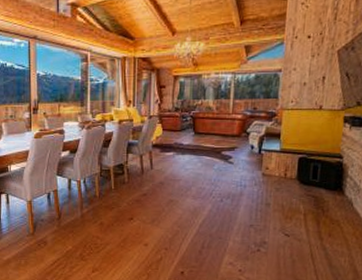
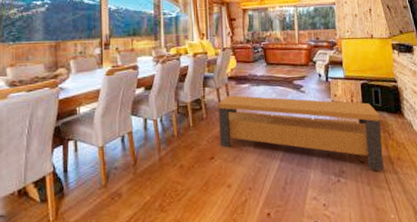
bench: none [140,162,316,245] -> present [218,95,384,171]

